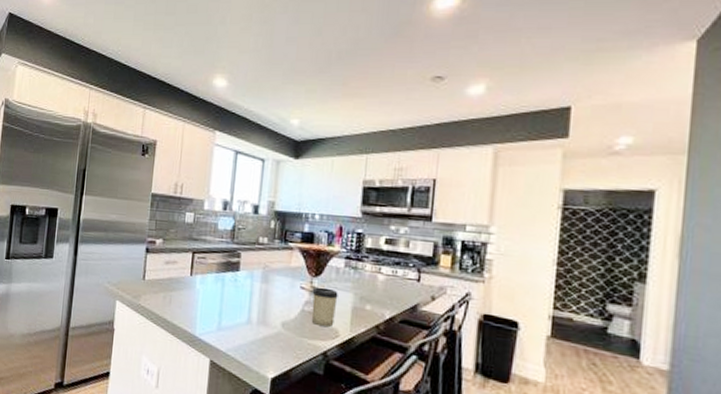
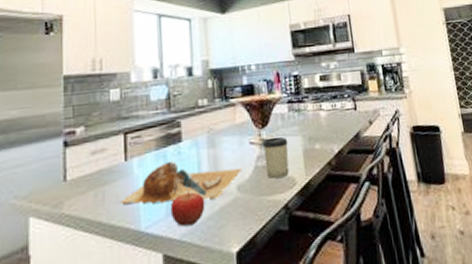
chopping board: none [182,285,289,328] -> present [119,160,242,204]
fruit: none [220,313,251,344] -> present [170,189,206,227]

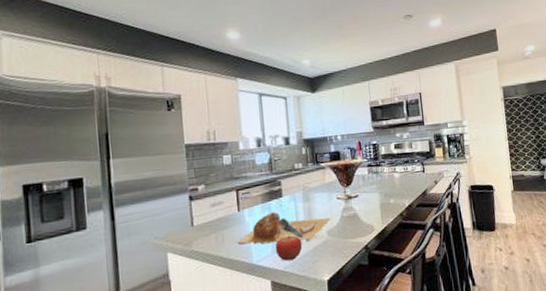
cup: present [262,136,290,179] -> none [346,193,369,226]

